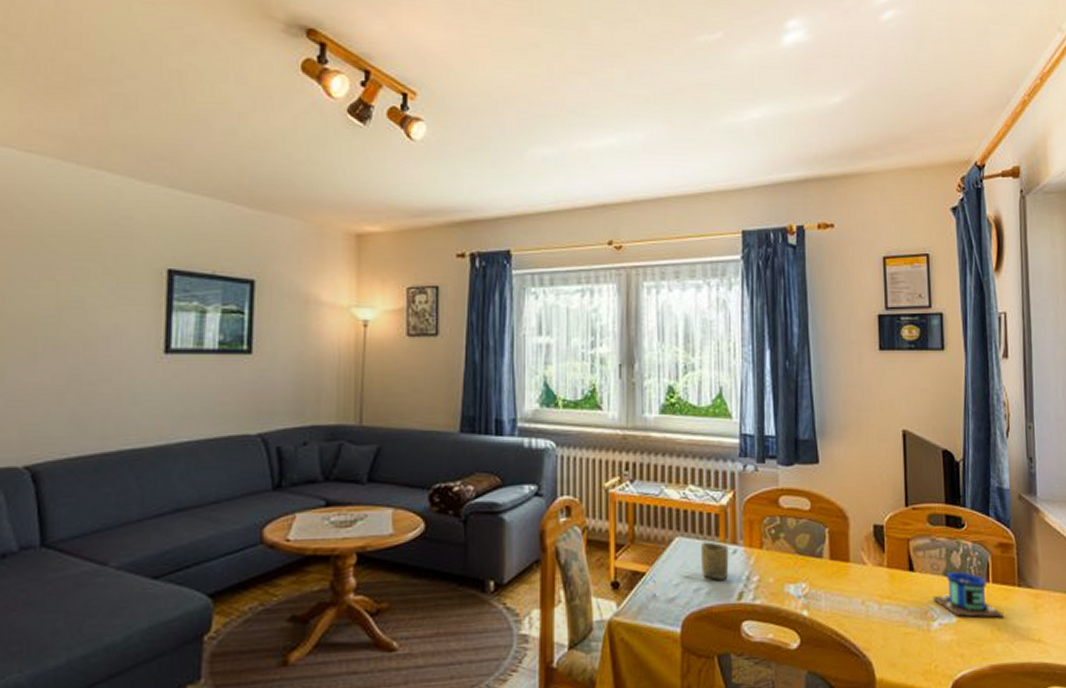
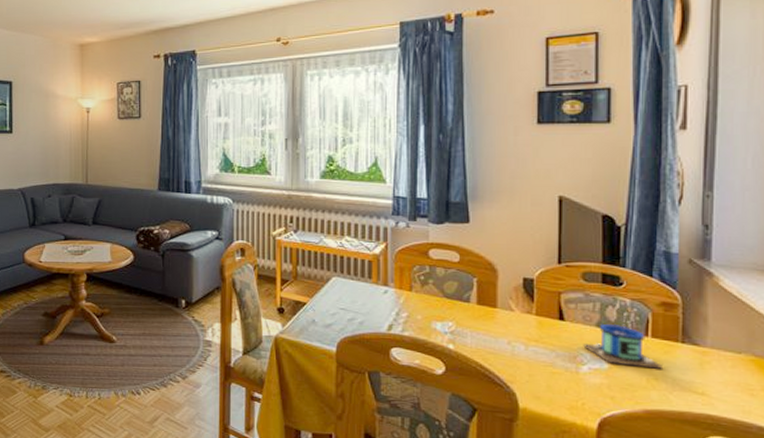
cup: present [700,541,729,580] -> none [354,282,380,313]

